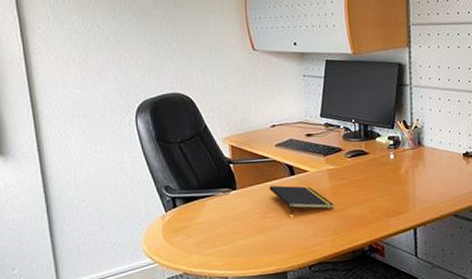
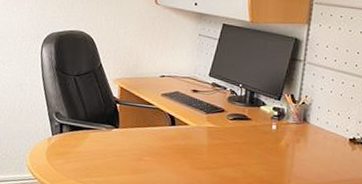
notepad: present [269,185,334,215] -> none [149,130,208,165]

